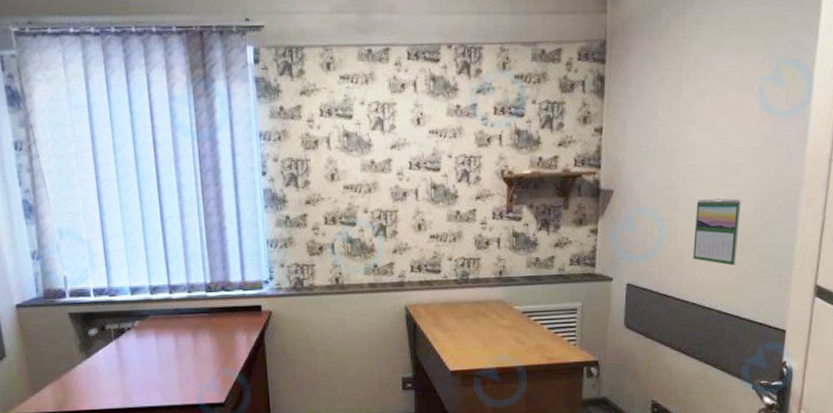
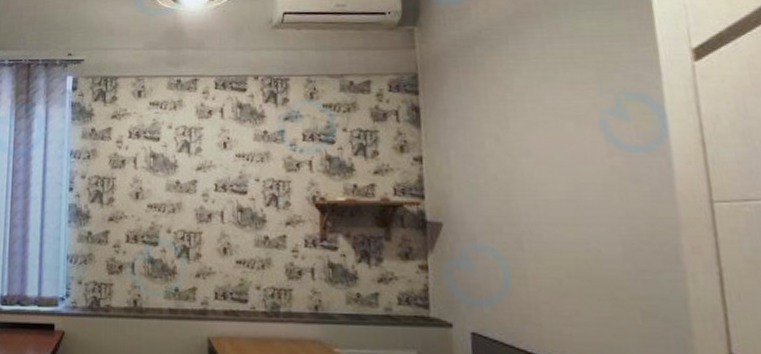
calendar: present [693,197,741,266] -> none [546,237,612,320]

